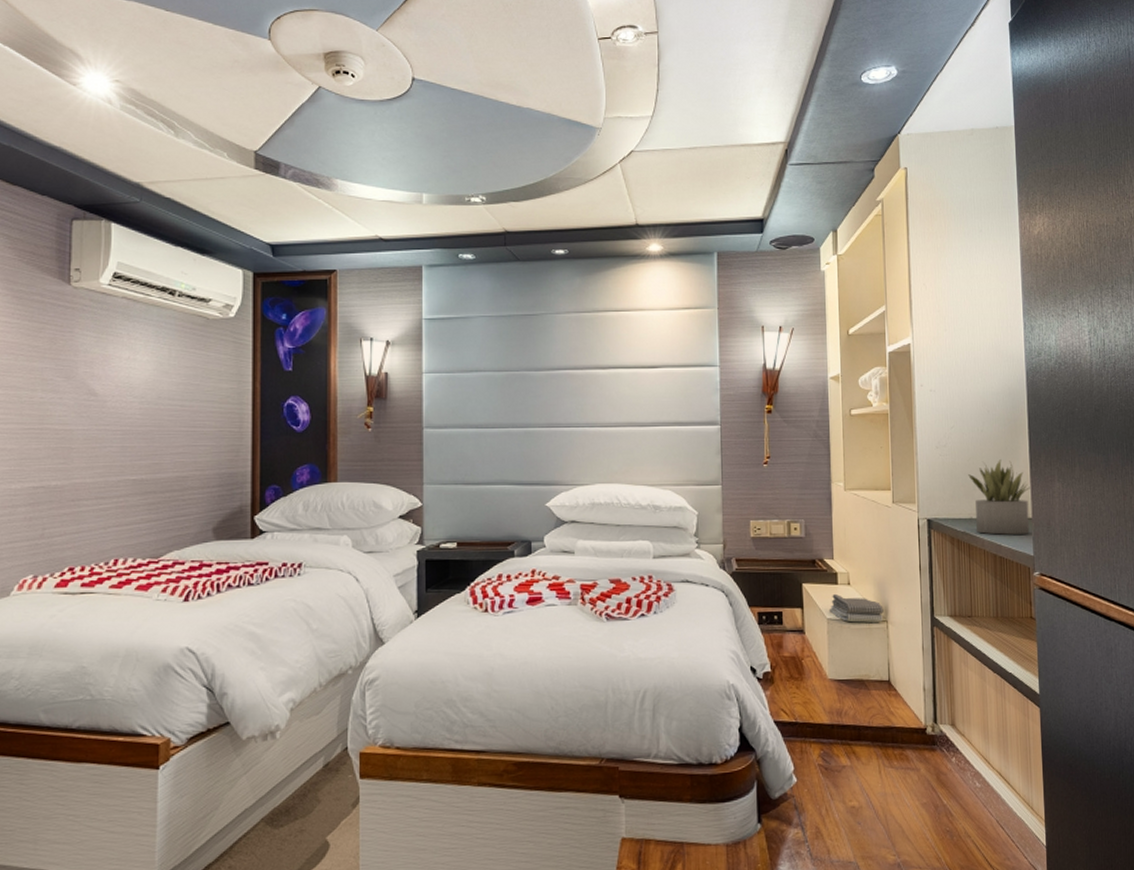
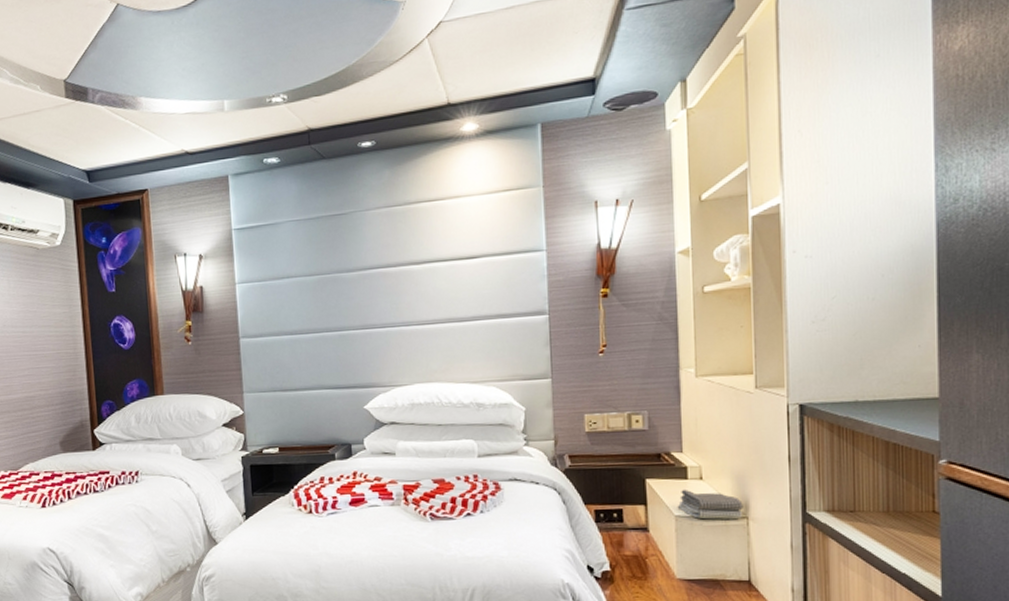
succulent plant: present [968,459,1030,535] -> none [854,331,938,419]

